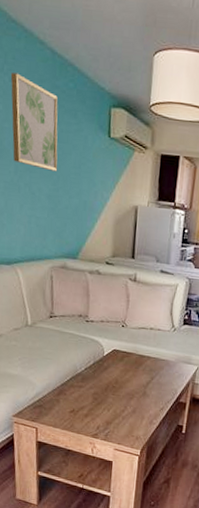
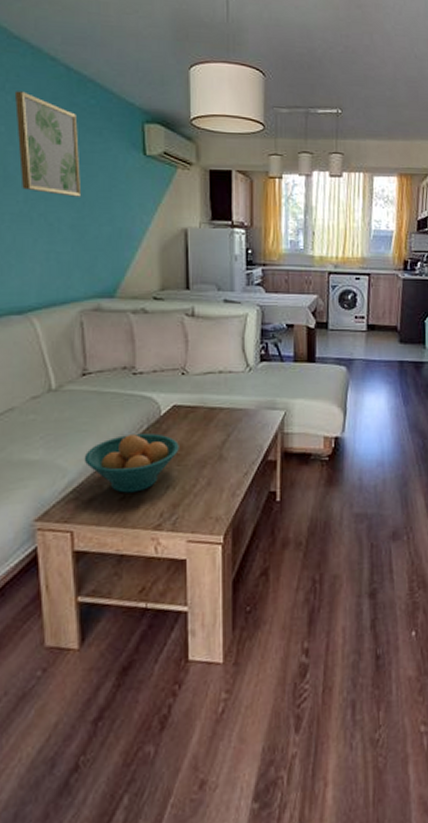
fruit bowl: none [47,366,115,409] -> present [84,433,179,493]

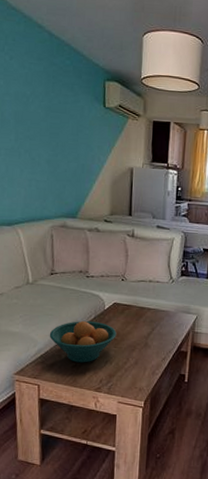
wall art: present [14,91,82,197] -> none [11,52,57,139]

